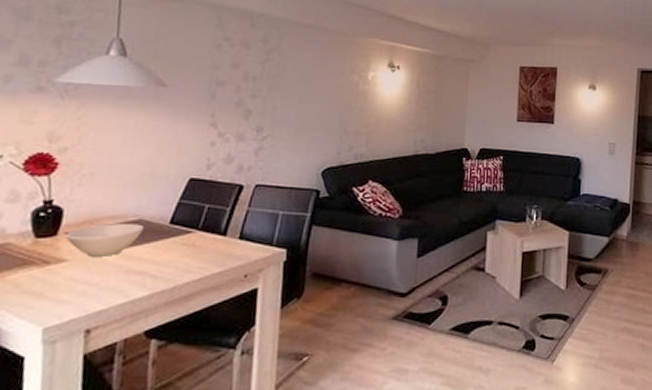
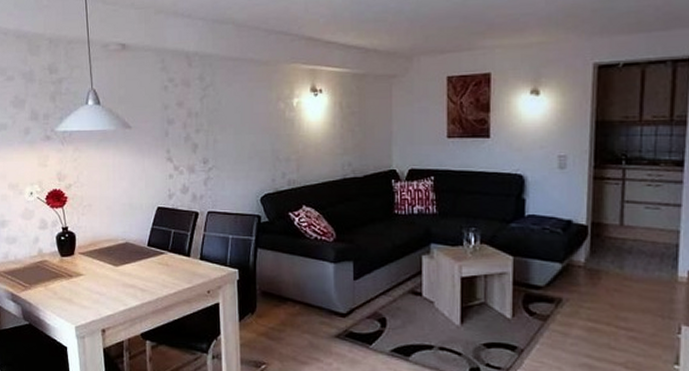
bowl: present [65,224,145,257] -> none [80,246,131,272]

